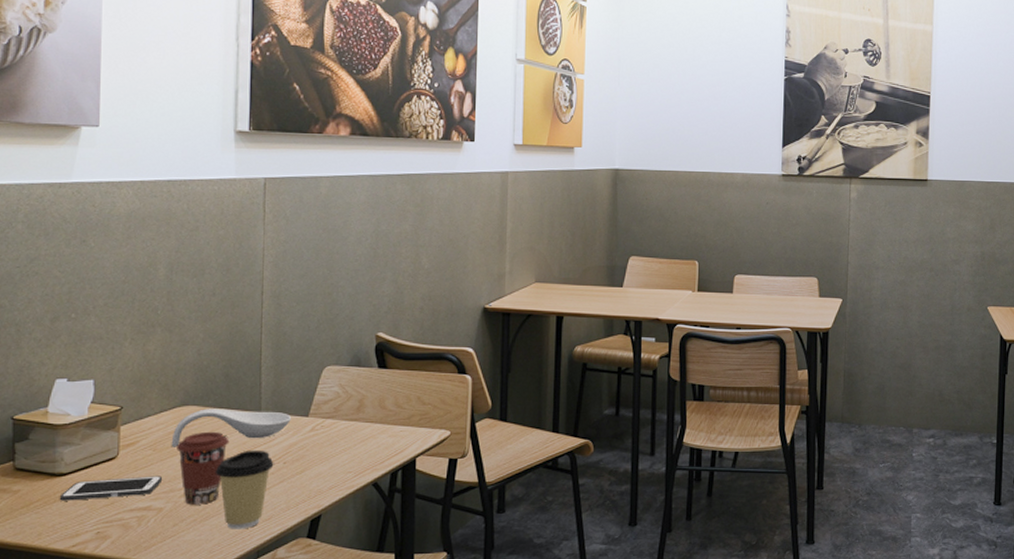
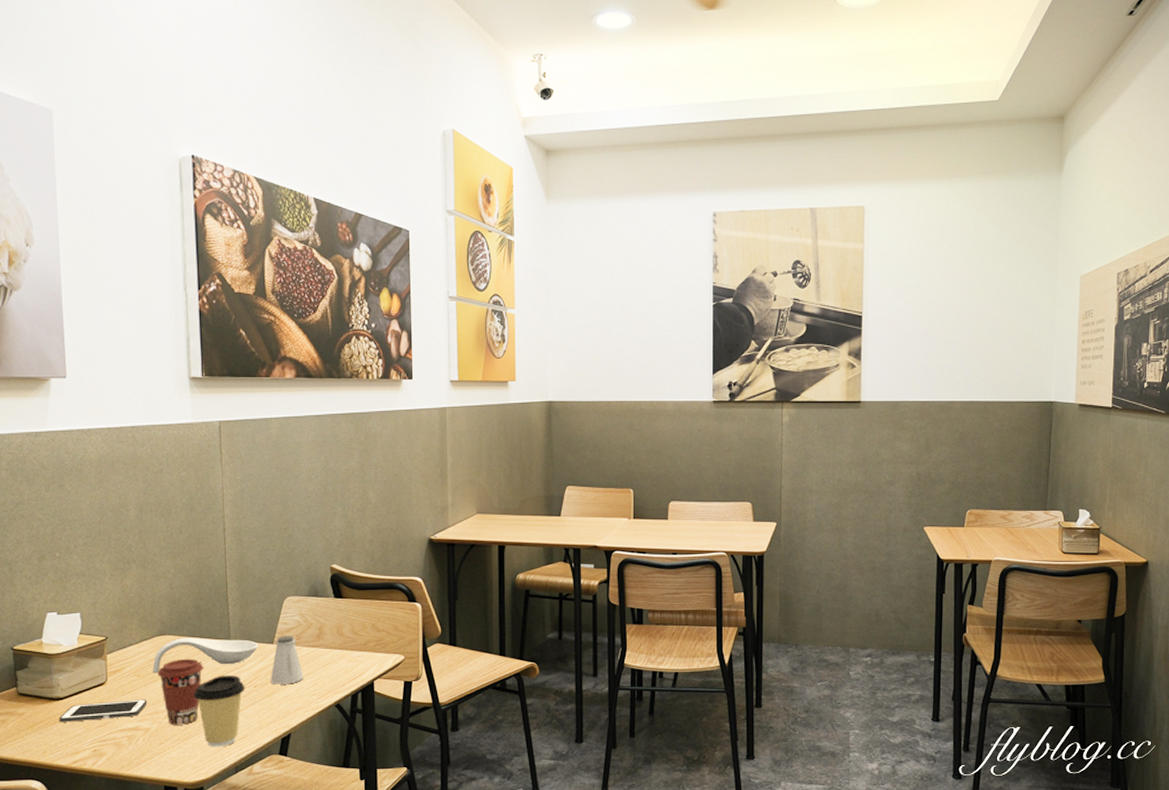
saltshaker: none [302,407,340,461] -> present [270,635,304,685]

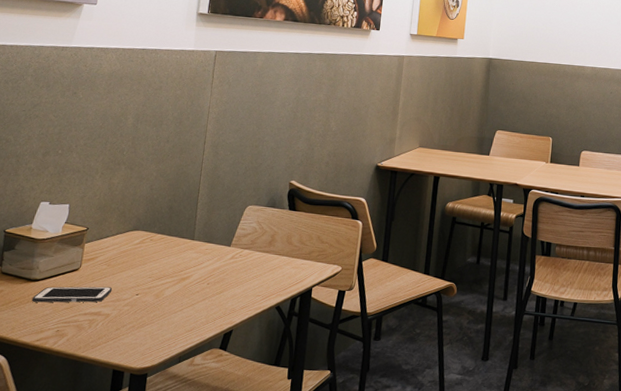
spoon rest: present [152,637,259,673] -> none [122,234,218,264]
coffee cup: present [158,658,204,725] -> none [126,253,167,314]
coffee cup: present [193,675,245,747] -> none [153,271,200,337]
saltshaker: present [270,635,304,685] -> none [222,239,252,285]

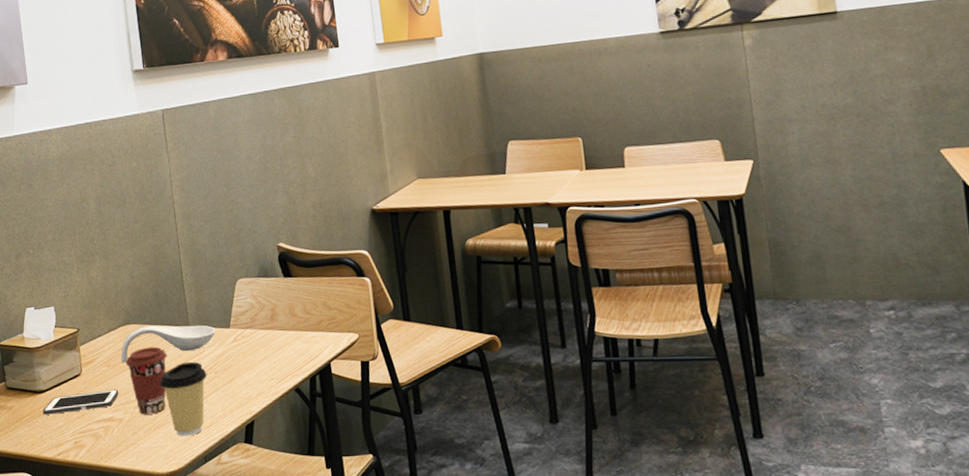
spoon rest: none [122,234,218,264] -> present [121,325,216,363]
coffee cup: none [126,253,167,314] -> present [126,346,168,415]
coffee cup: none [153,271,200,337] -> present [159,361,207,437]

